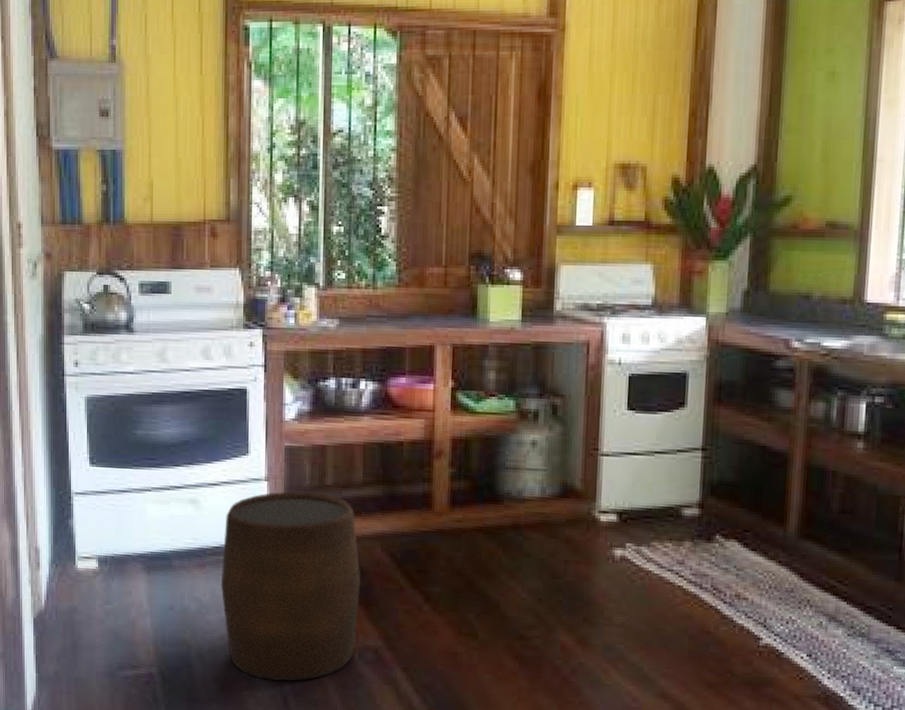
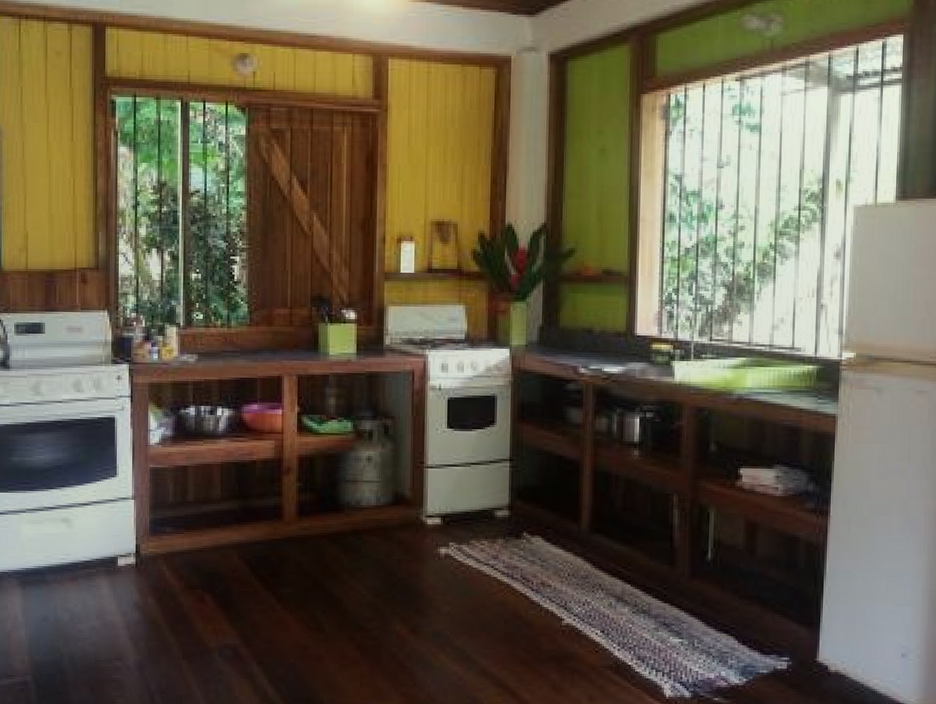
stool: present [220,491,360,682] -> none [91,507,219,682]

